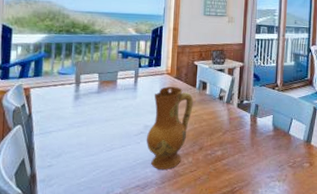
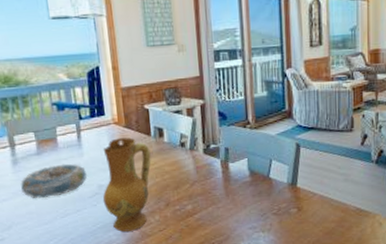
decorative bowl: none [77,103,137,132] -> present [20,163,88,199]

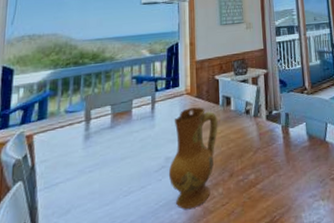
decorative bowl: present [20,163,88,199] -> none [88,136,156,176]

